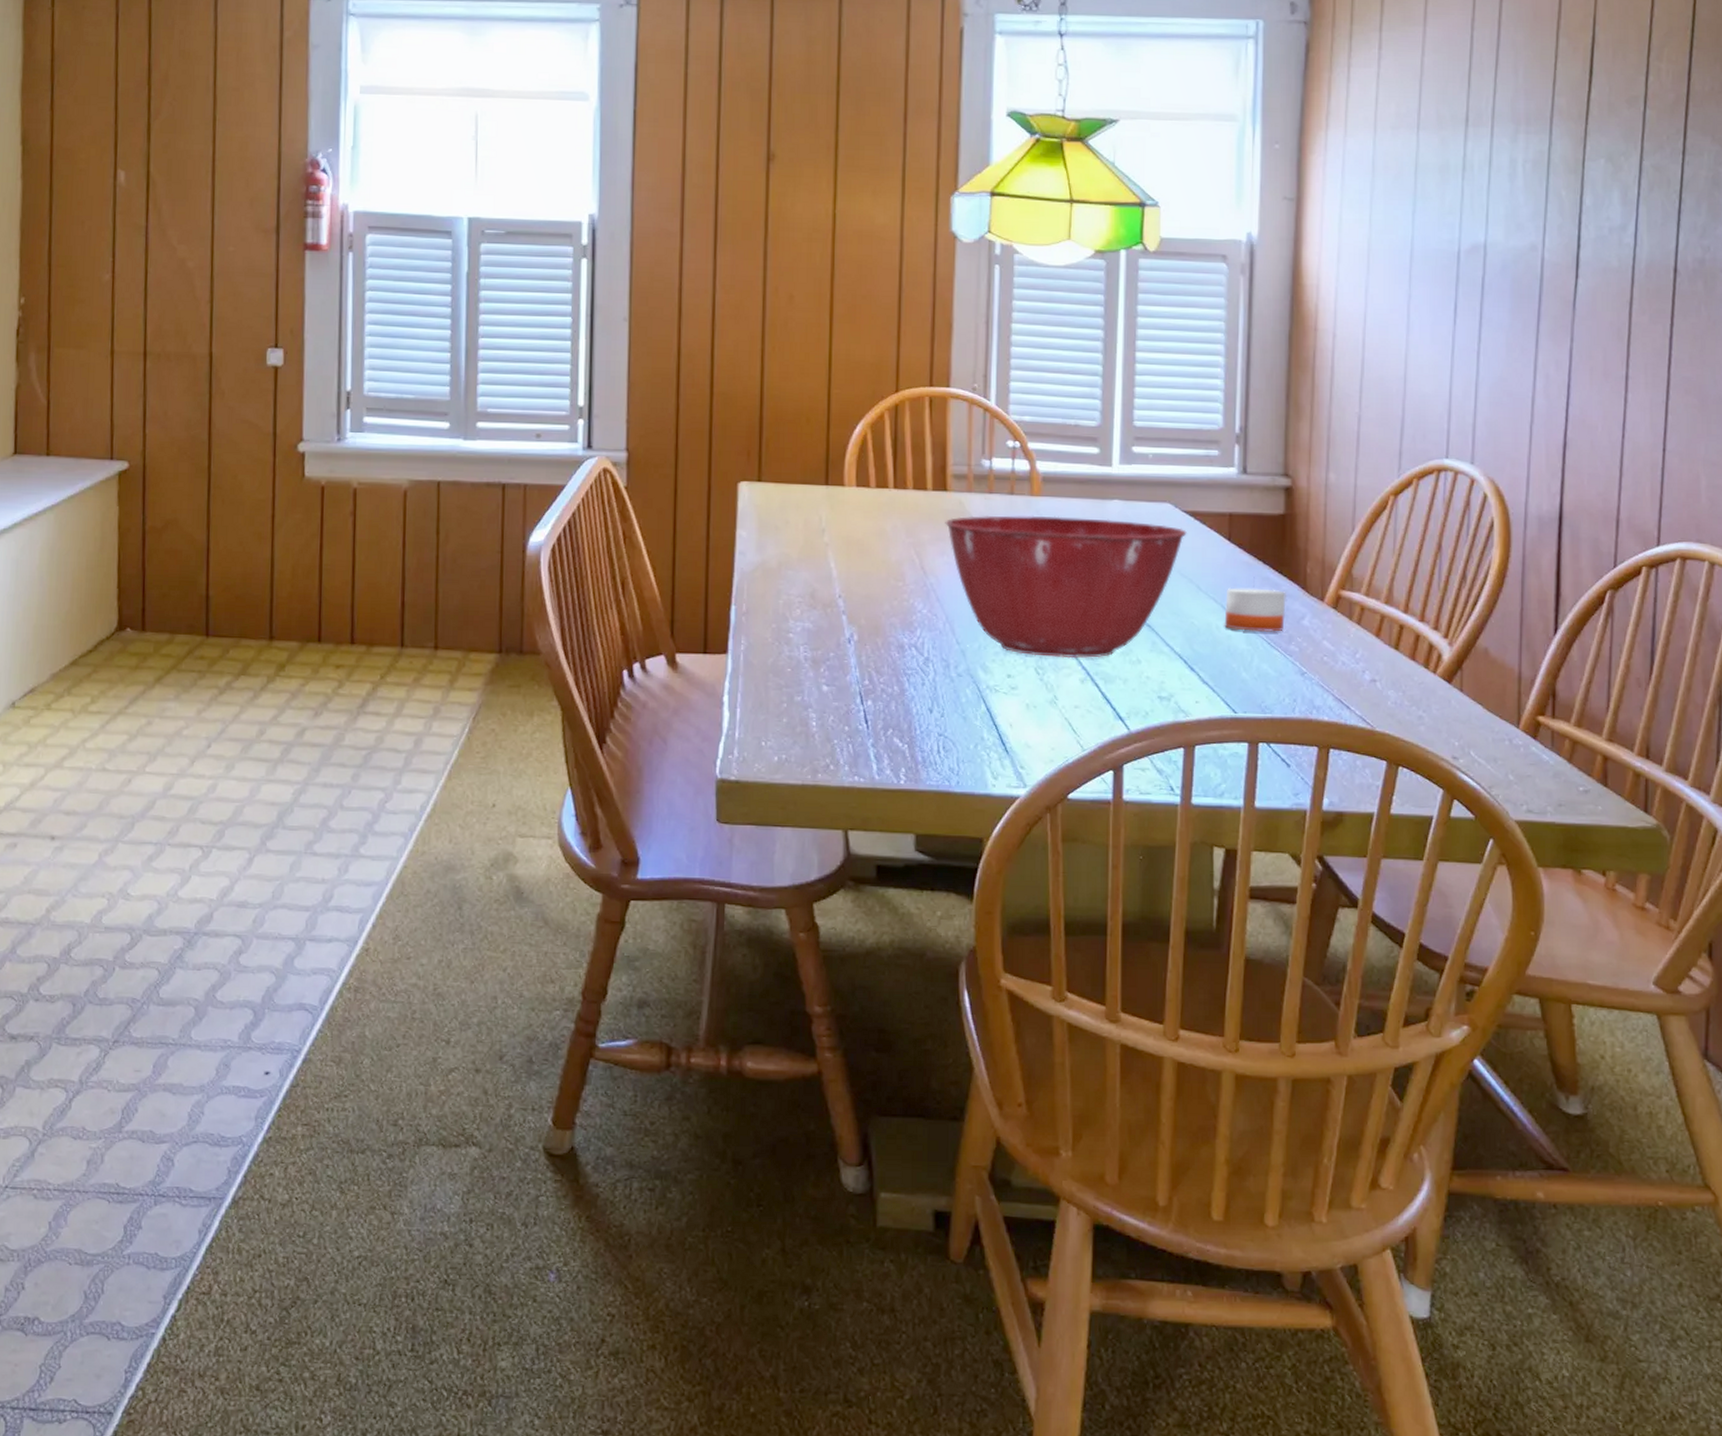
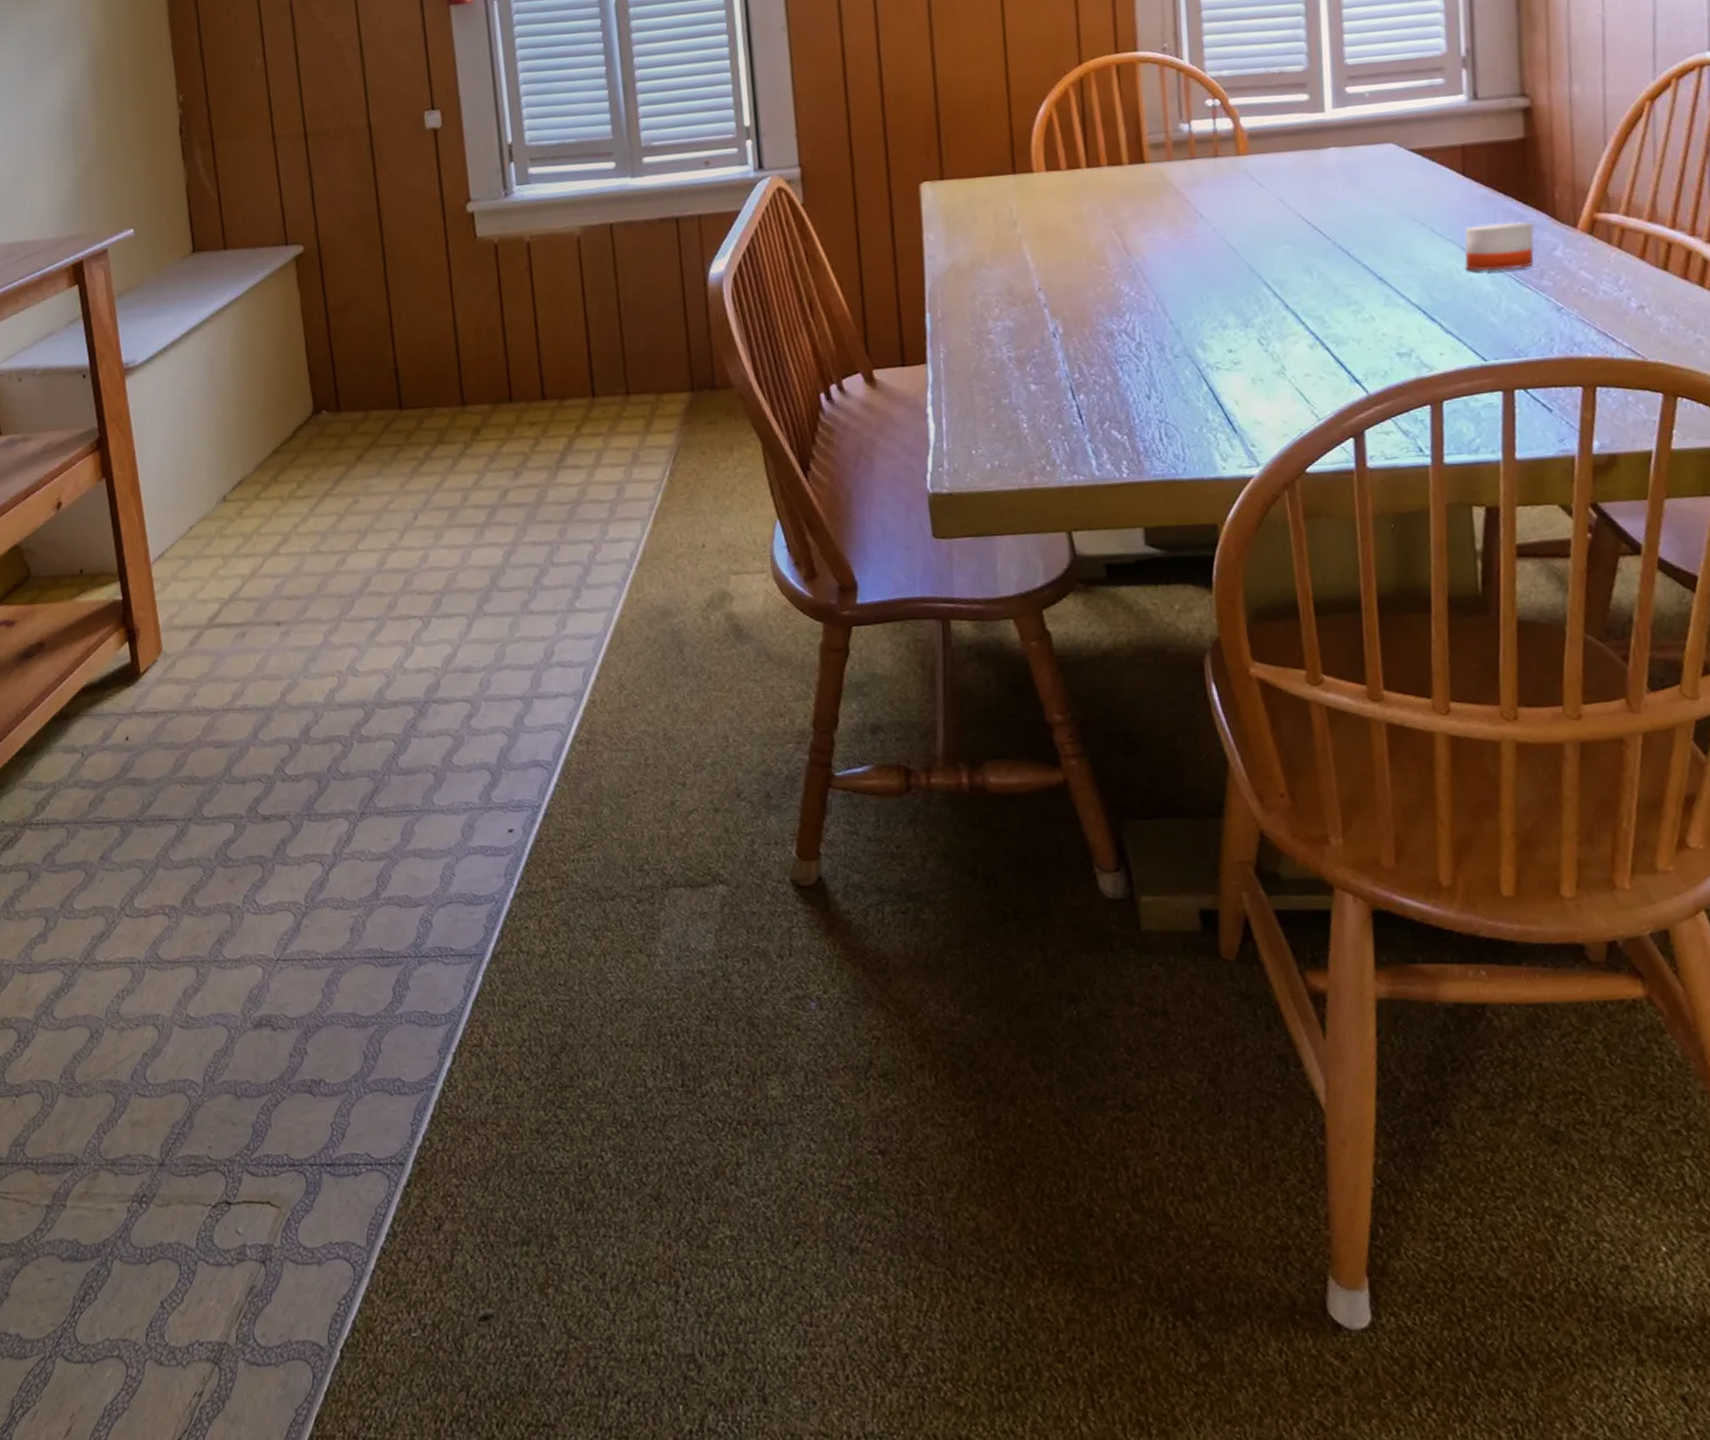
mixing bowl: present [945,515,1187,659] -> none [1145,167,1415,327]

